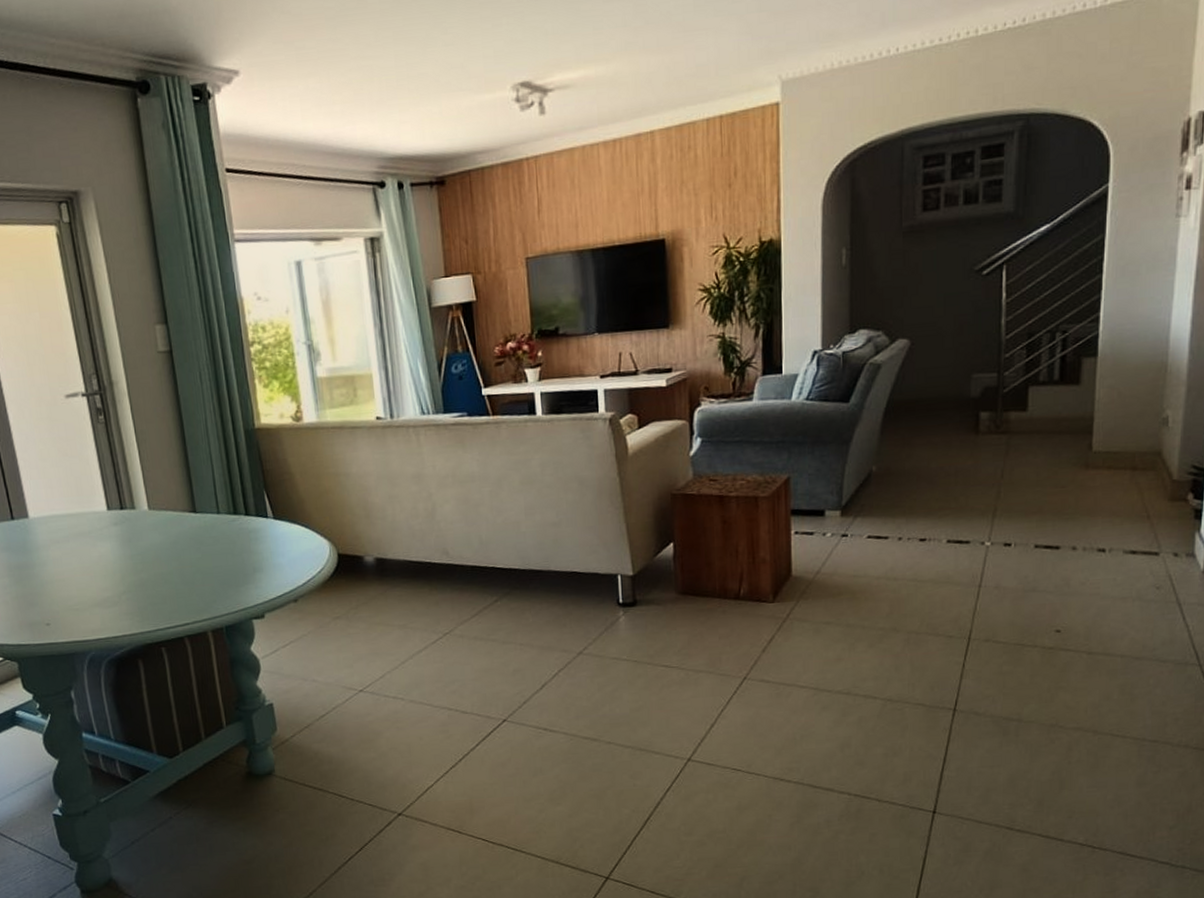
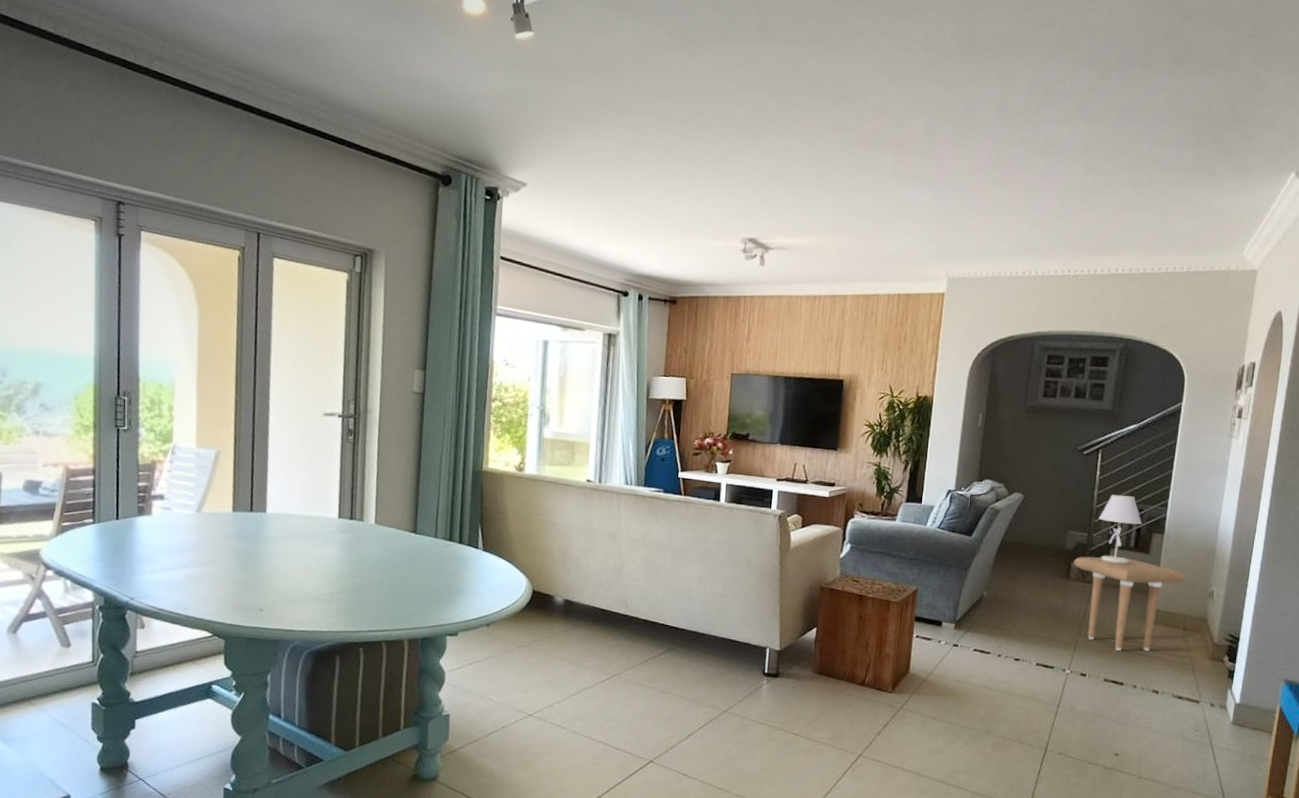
side table: none [983,394,1130,509] -> present [1074,556,1186,651]
table lamp: none [1009,317,1068,405] -> present [1098,494,1143,565]

